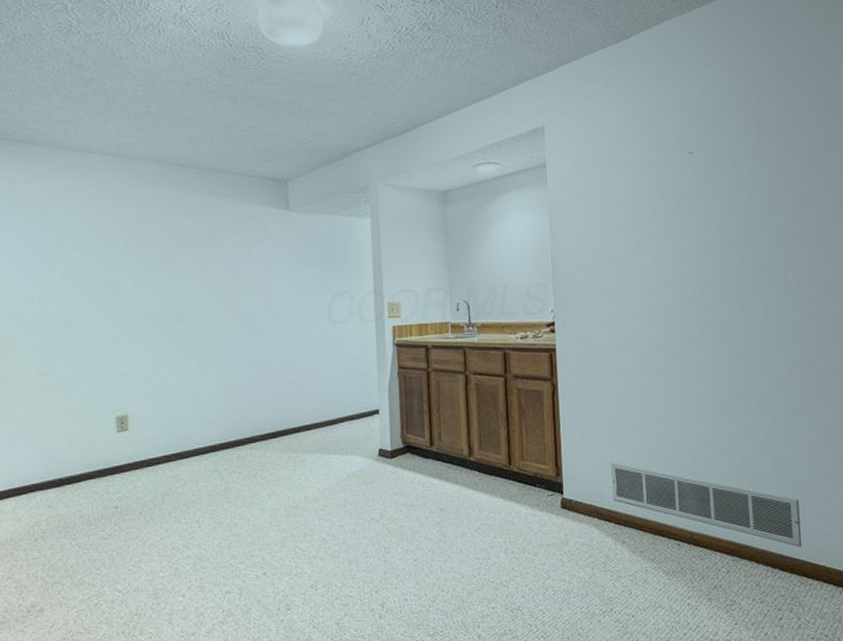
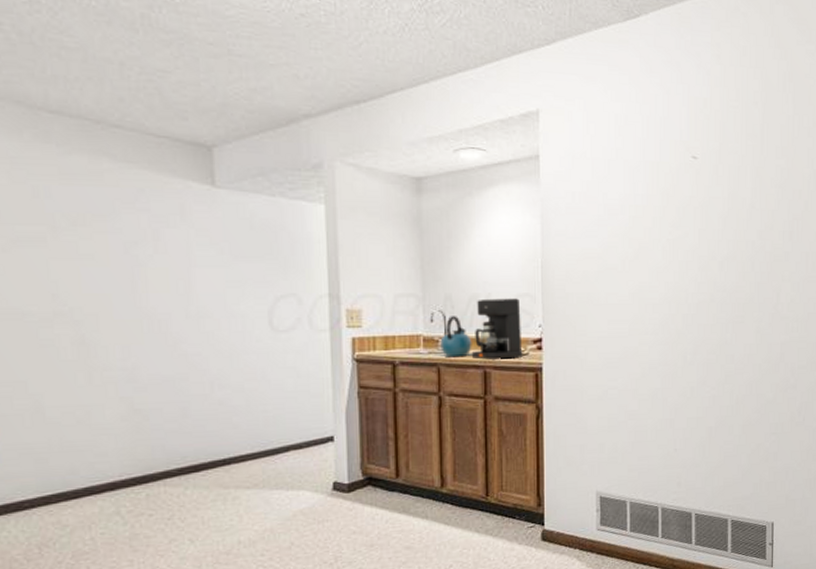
kettle: none [465,305,493,341] -> present [440,316,472,358]
coffee maker: none [492,288,538,343] -> present [471,298,523,361]

